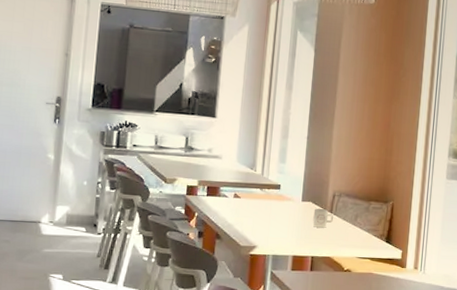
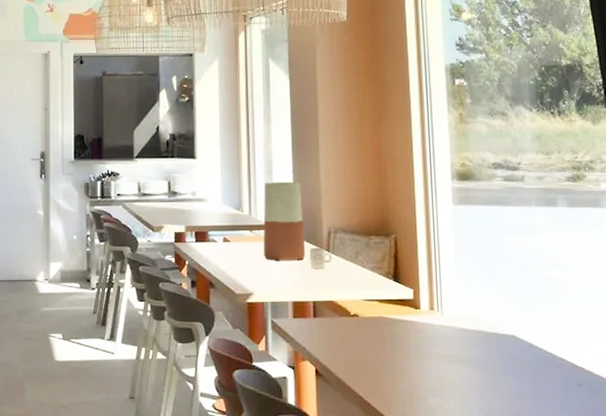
vase: none [270,145,314,219] -> present [263,181,306,260]

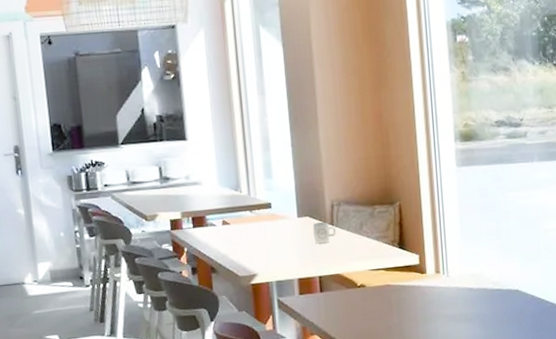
vase: present [263,181,306,260] -> none [262,156,309,240]

